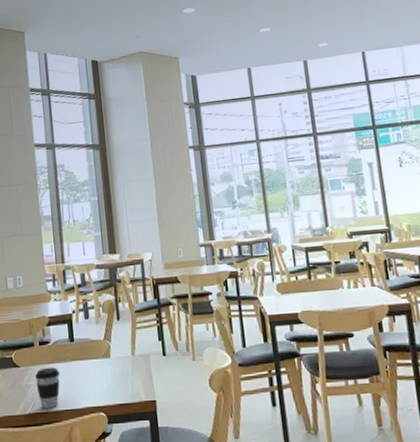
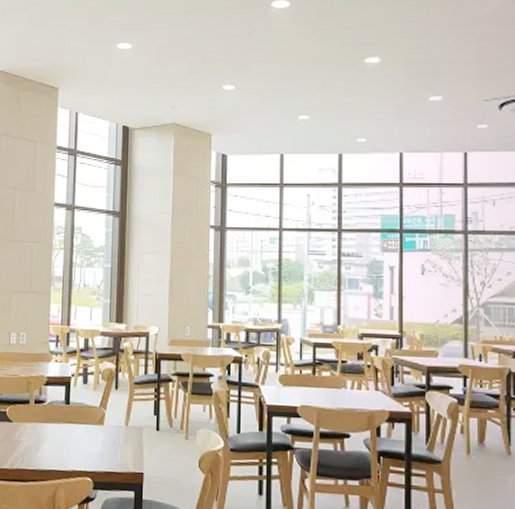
coffee cup: present [35,367,60,409] -> none [27,426,52,467]

